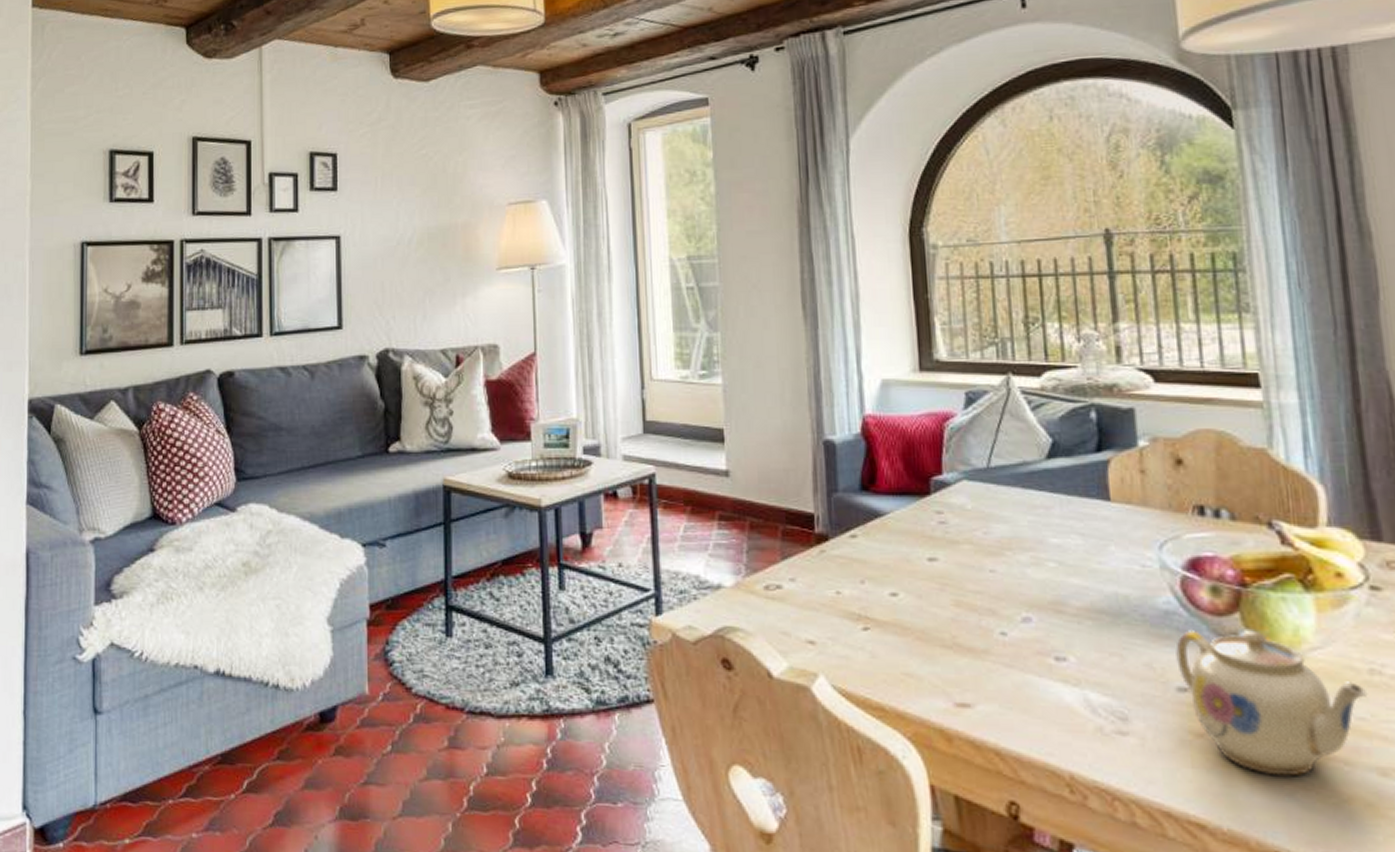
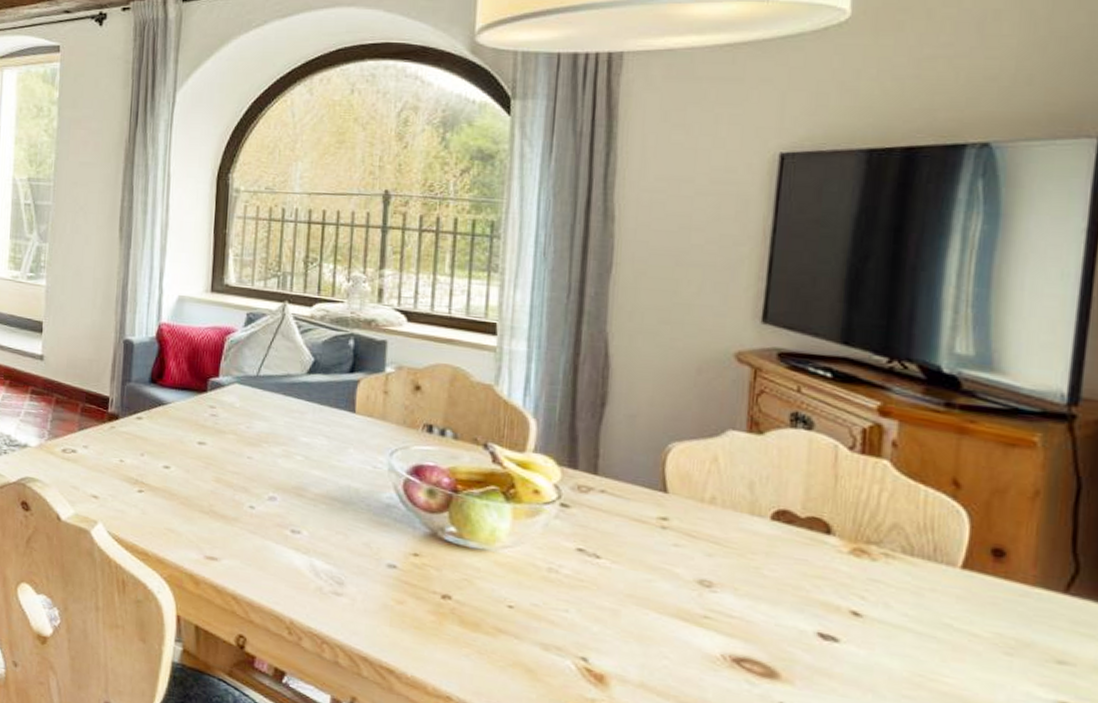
teapot: present [1176,630,1368,777] -> none [390,521,544,643]

